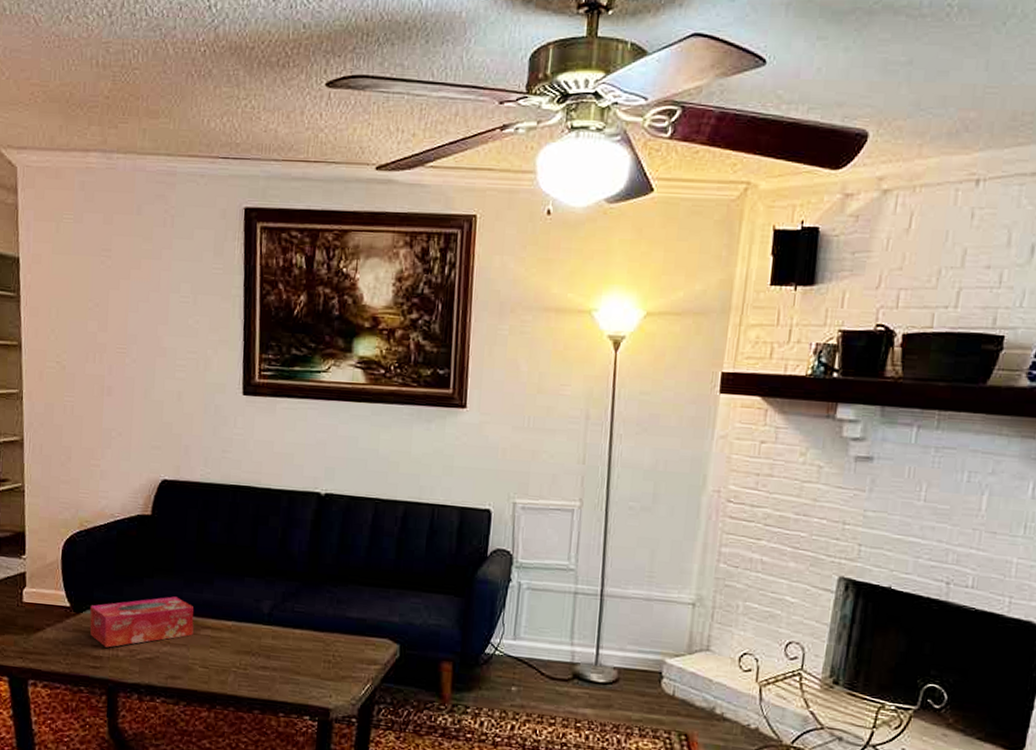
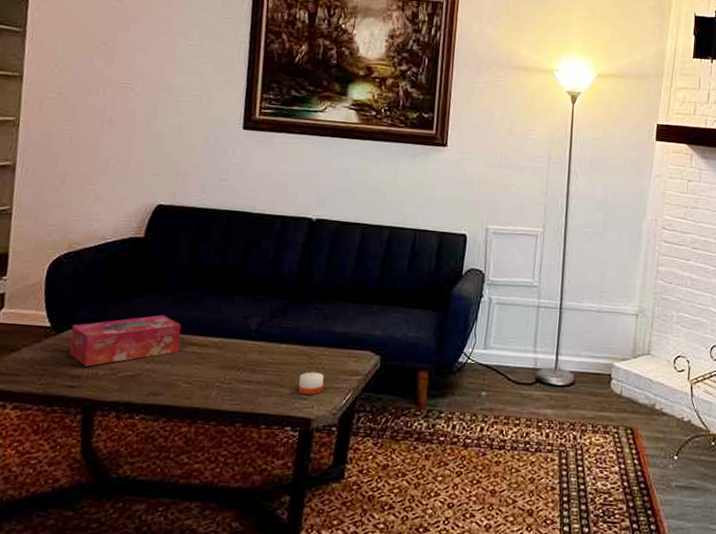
candle: none [315,659,341,684] -> present [298,372,324,395]

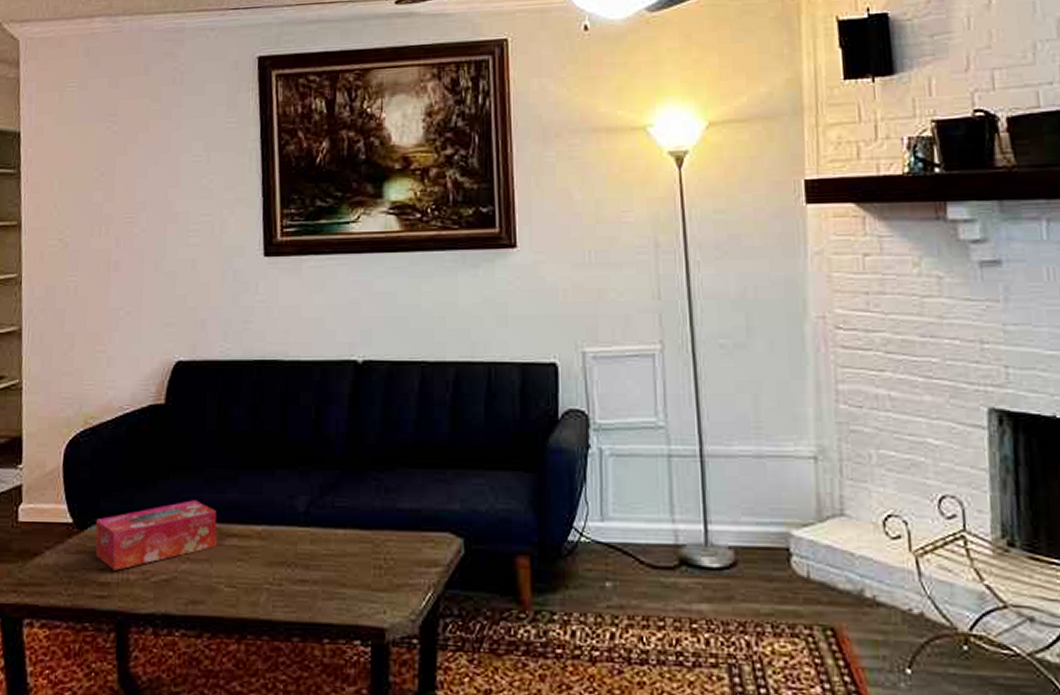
candle: present [298,372,324,395] -> none [363,564,395,597]

